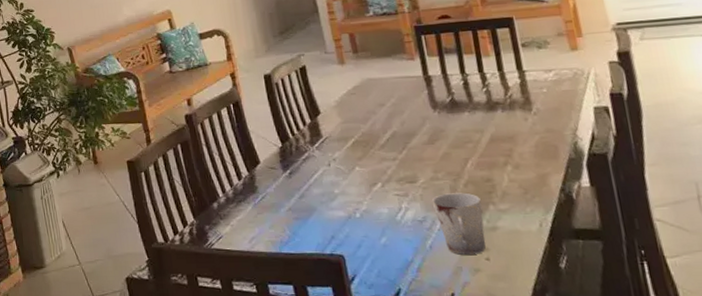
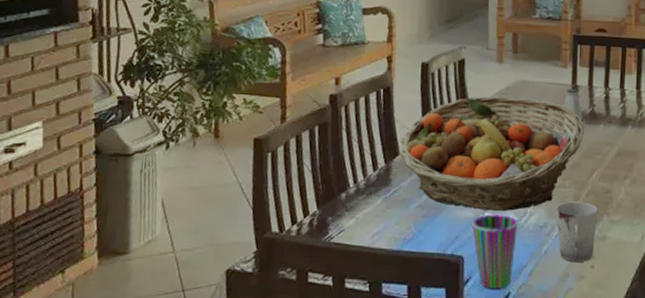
fruit basket: none [258,94,448,209] -> present [399,96,584,212]
cup: none [346,211,400,286] -> present [472,213,518,289]
saltshaker: none [417,80,444,110] -> present [564,89,583,120]

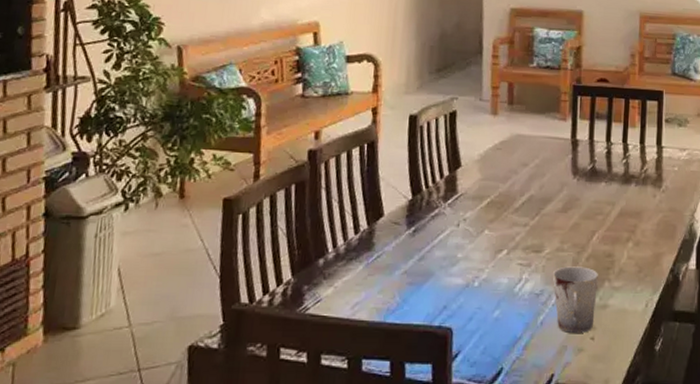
fruit basket: present [399,96,584,212] -> none [383,151,584,278]
cup: present [472,213,518,289] -> none [462,280,512,365]
saltshaker: present [564,89,583,120] -> none [563,144,583,178]

